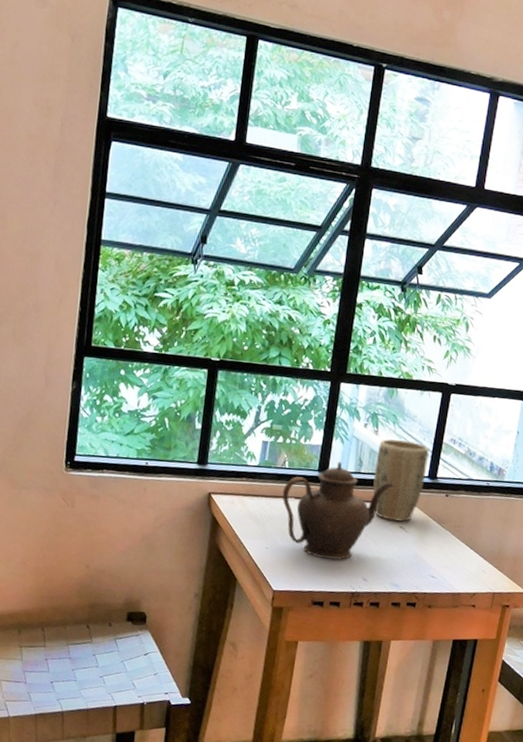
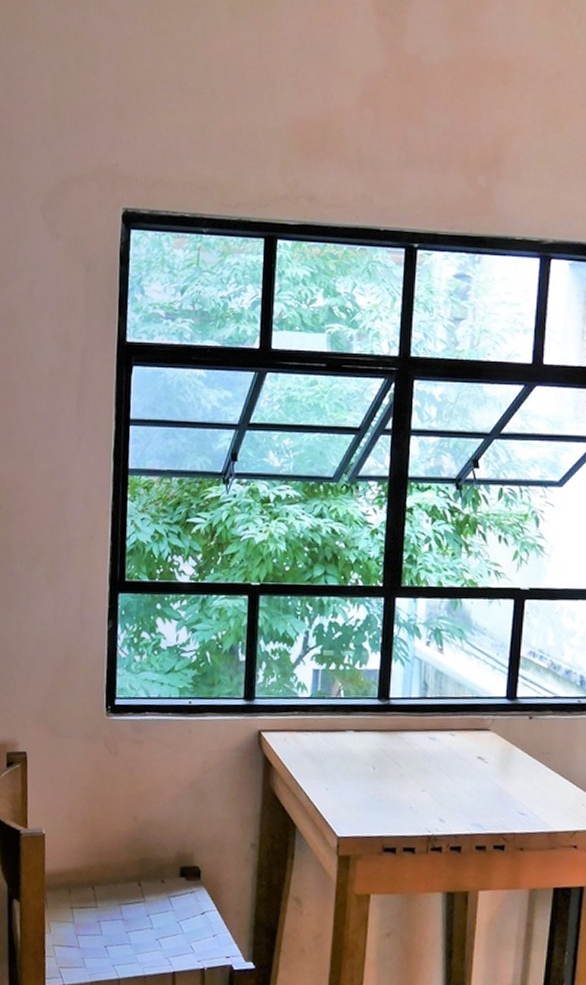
teapot: present [282,461,396,560] -> none [339,686,469,799]
plant pot: present [373,439,429,522] -> none [442,656,504,751]

